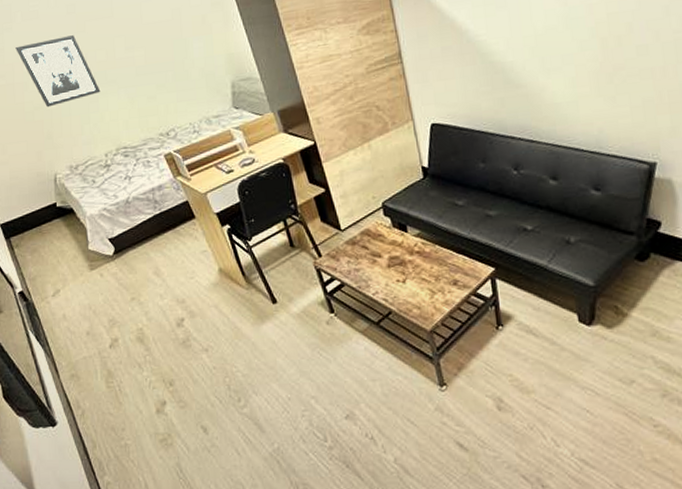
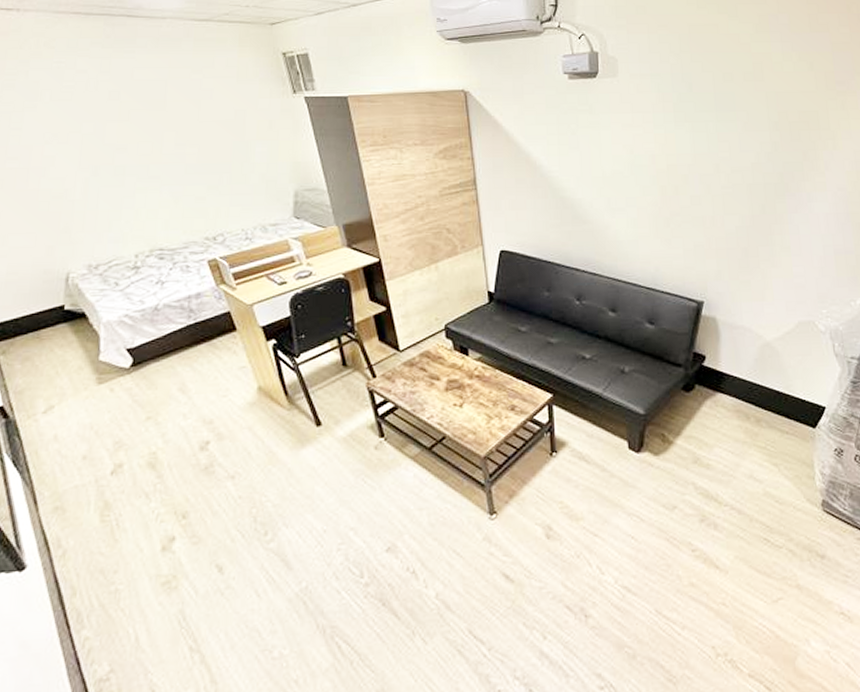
wall art: present [15,35,101,108] -> none [37,123,139,198]

